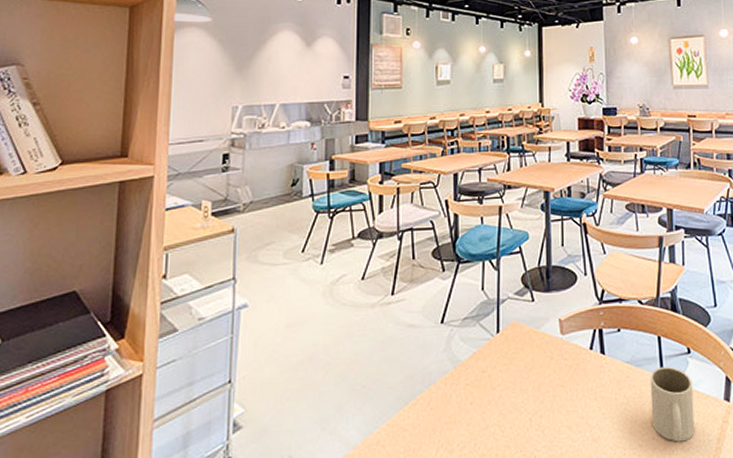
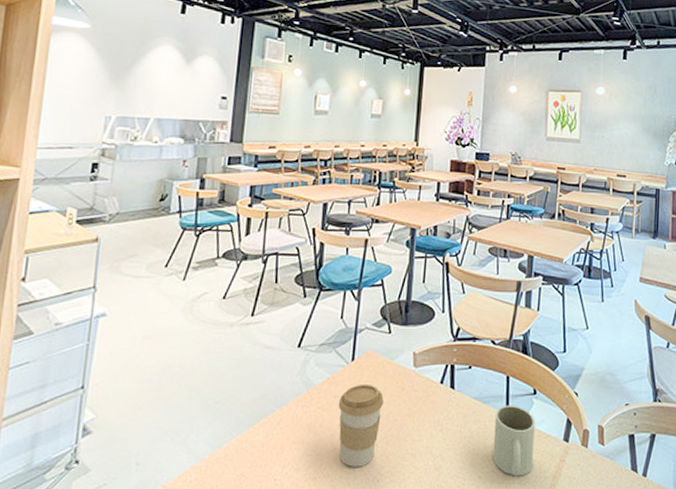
coffee cup: none [487,356,533,445] -> present [338,385,384,467]

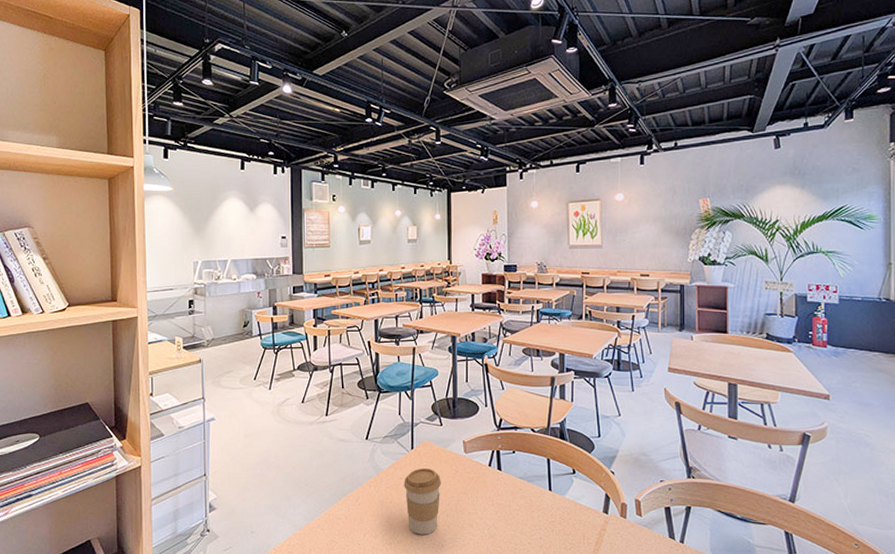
mug: present [493,405,535,476] -> none [539,483,577,543]

